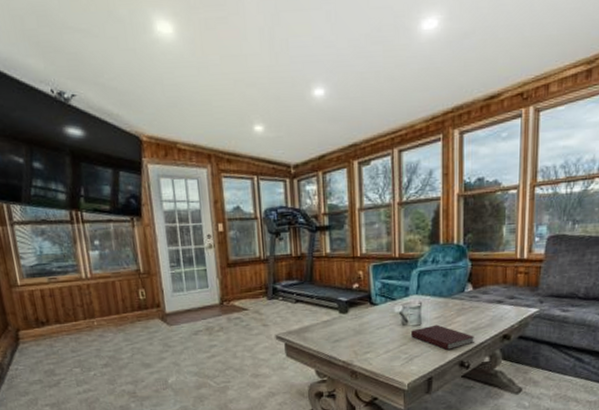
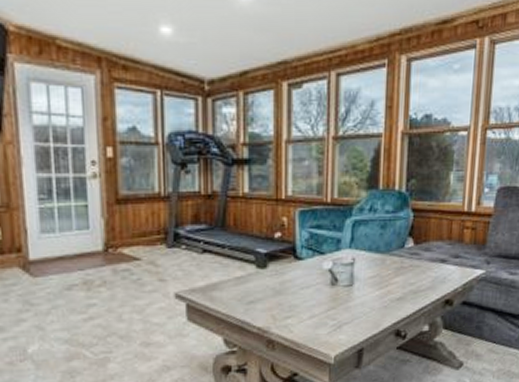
notebook: present [410,324,474,351] -> none [340,285,413,317]

